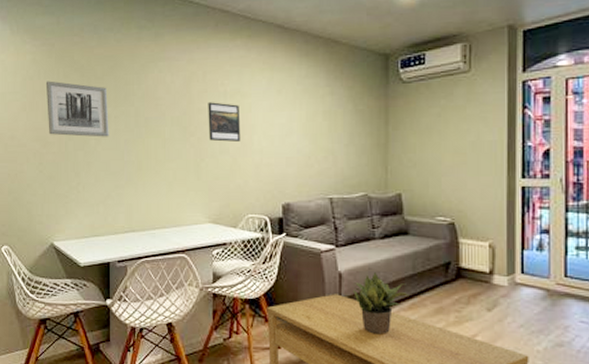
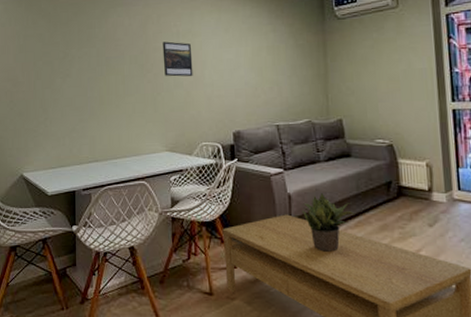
wall art: present [45,81,109,137] -> none [16,27,74,76]

